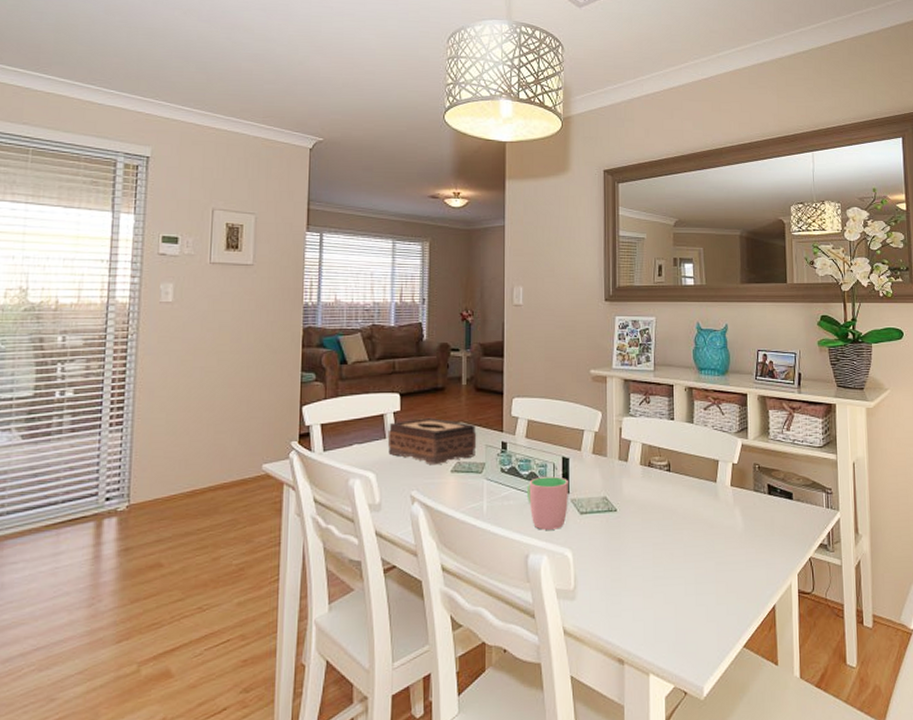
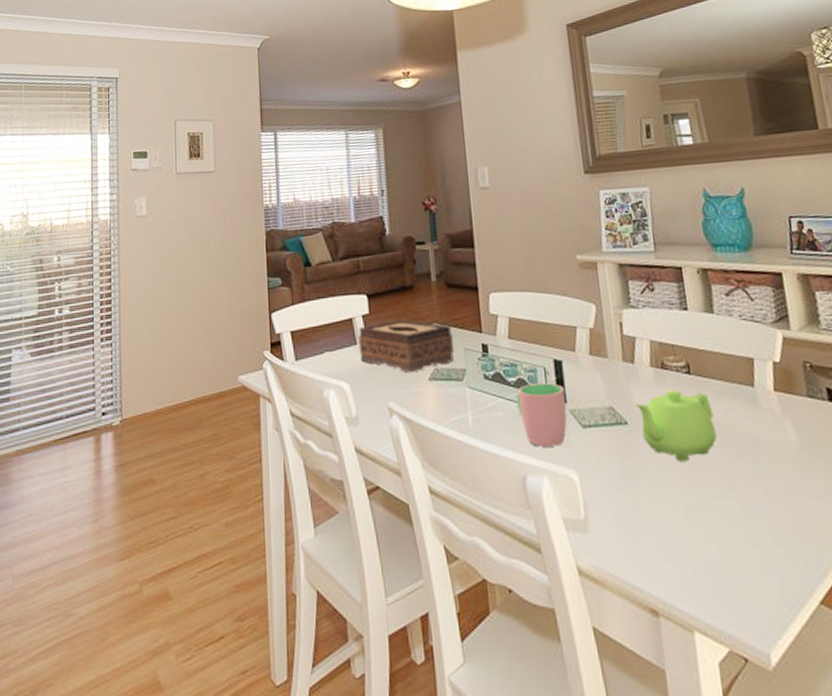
teapot: none [625,484,684,541] -> present [636,390,717,462]

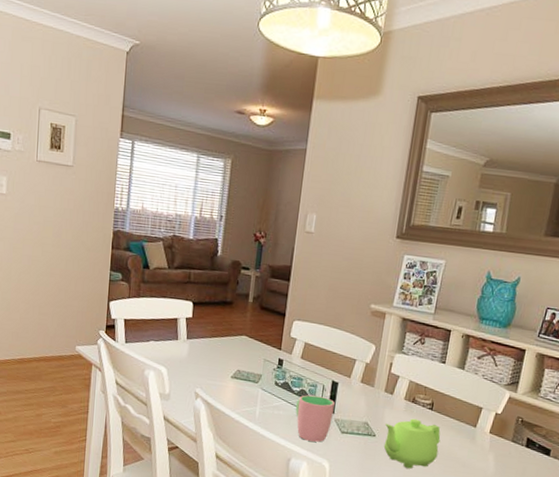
tissue box: present [358,319,455,373] -> none [178,326,258,370]

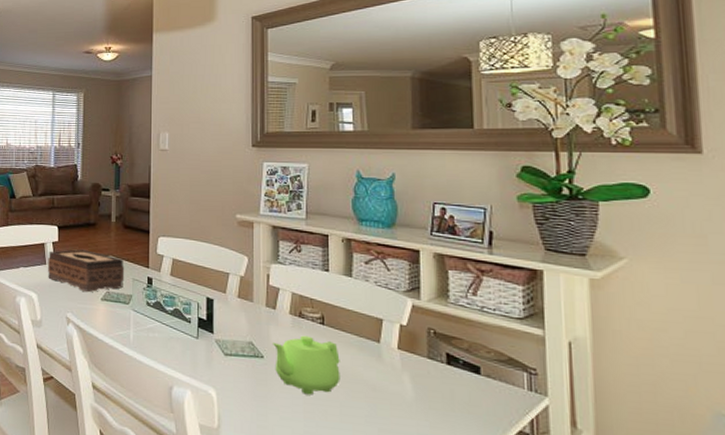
tissue box: none [178,326,258,370] -> present [47,249,125,293]
cup: present [295,395,335,442] -> none [171,314,212,367]

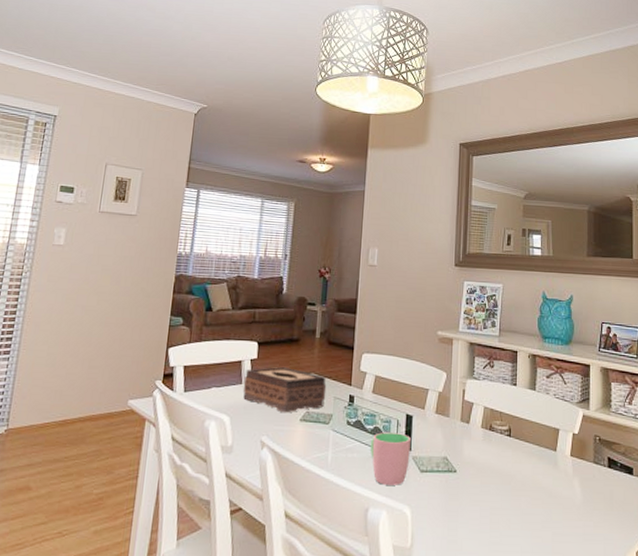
cup: none [171,314,212,367] -> present [370,432,411,485]
teapot: present [273,335,340,395] -> none [465,448,523,506]

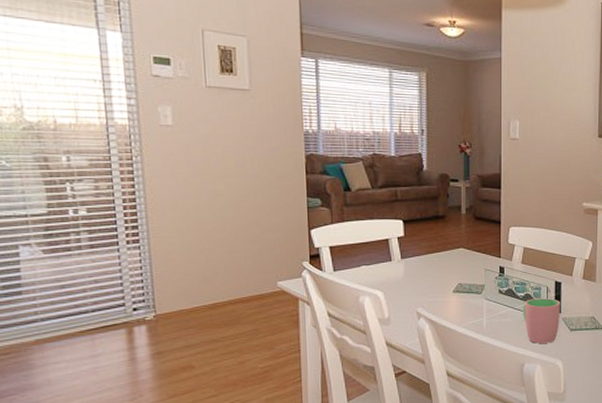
tissue box: present [243,366,327,413] -> none [393,242,477,286]

